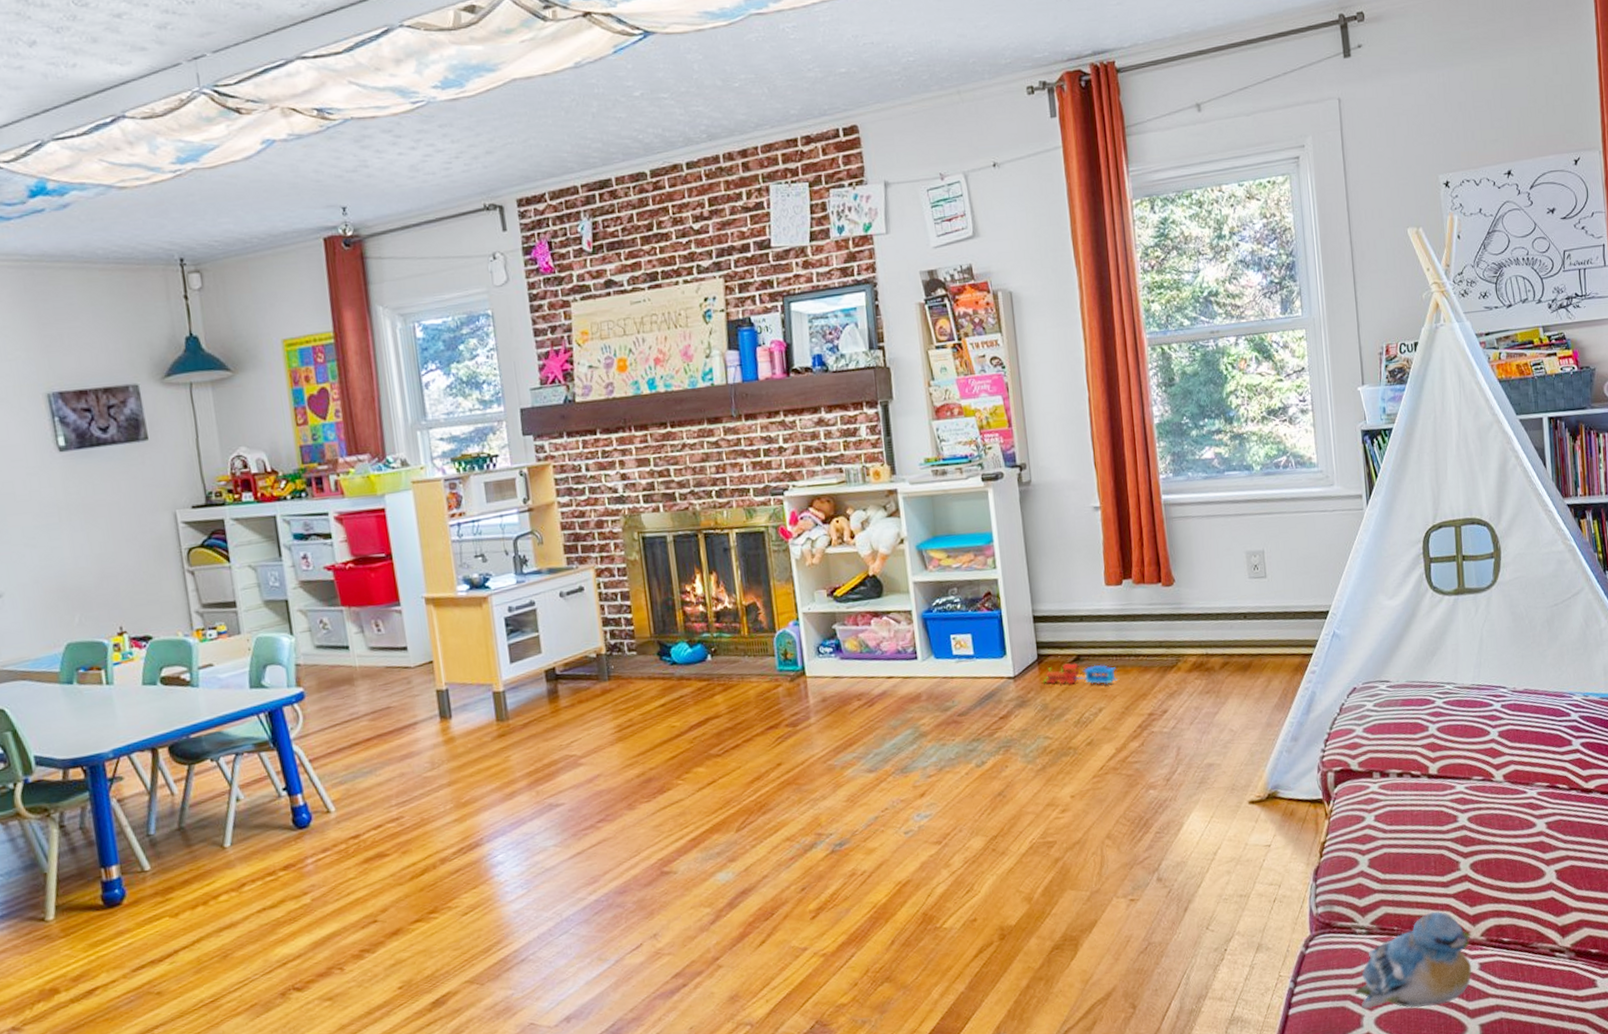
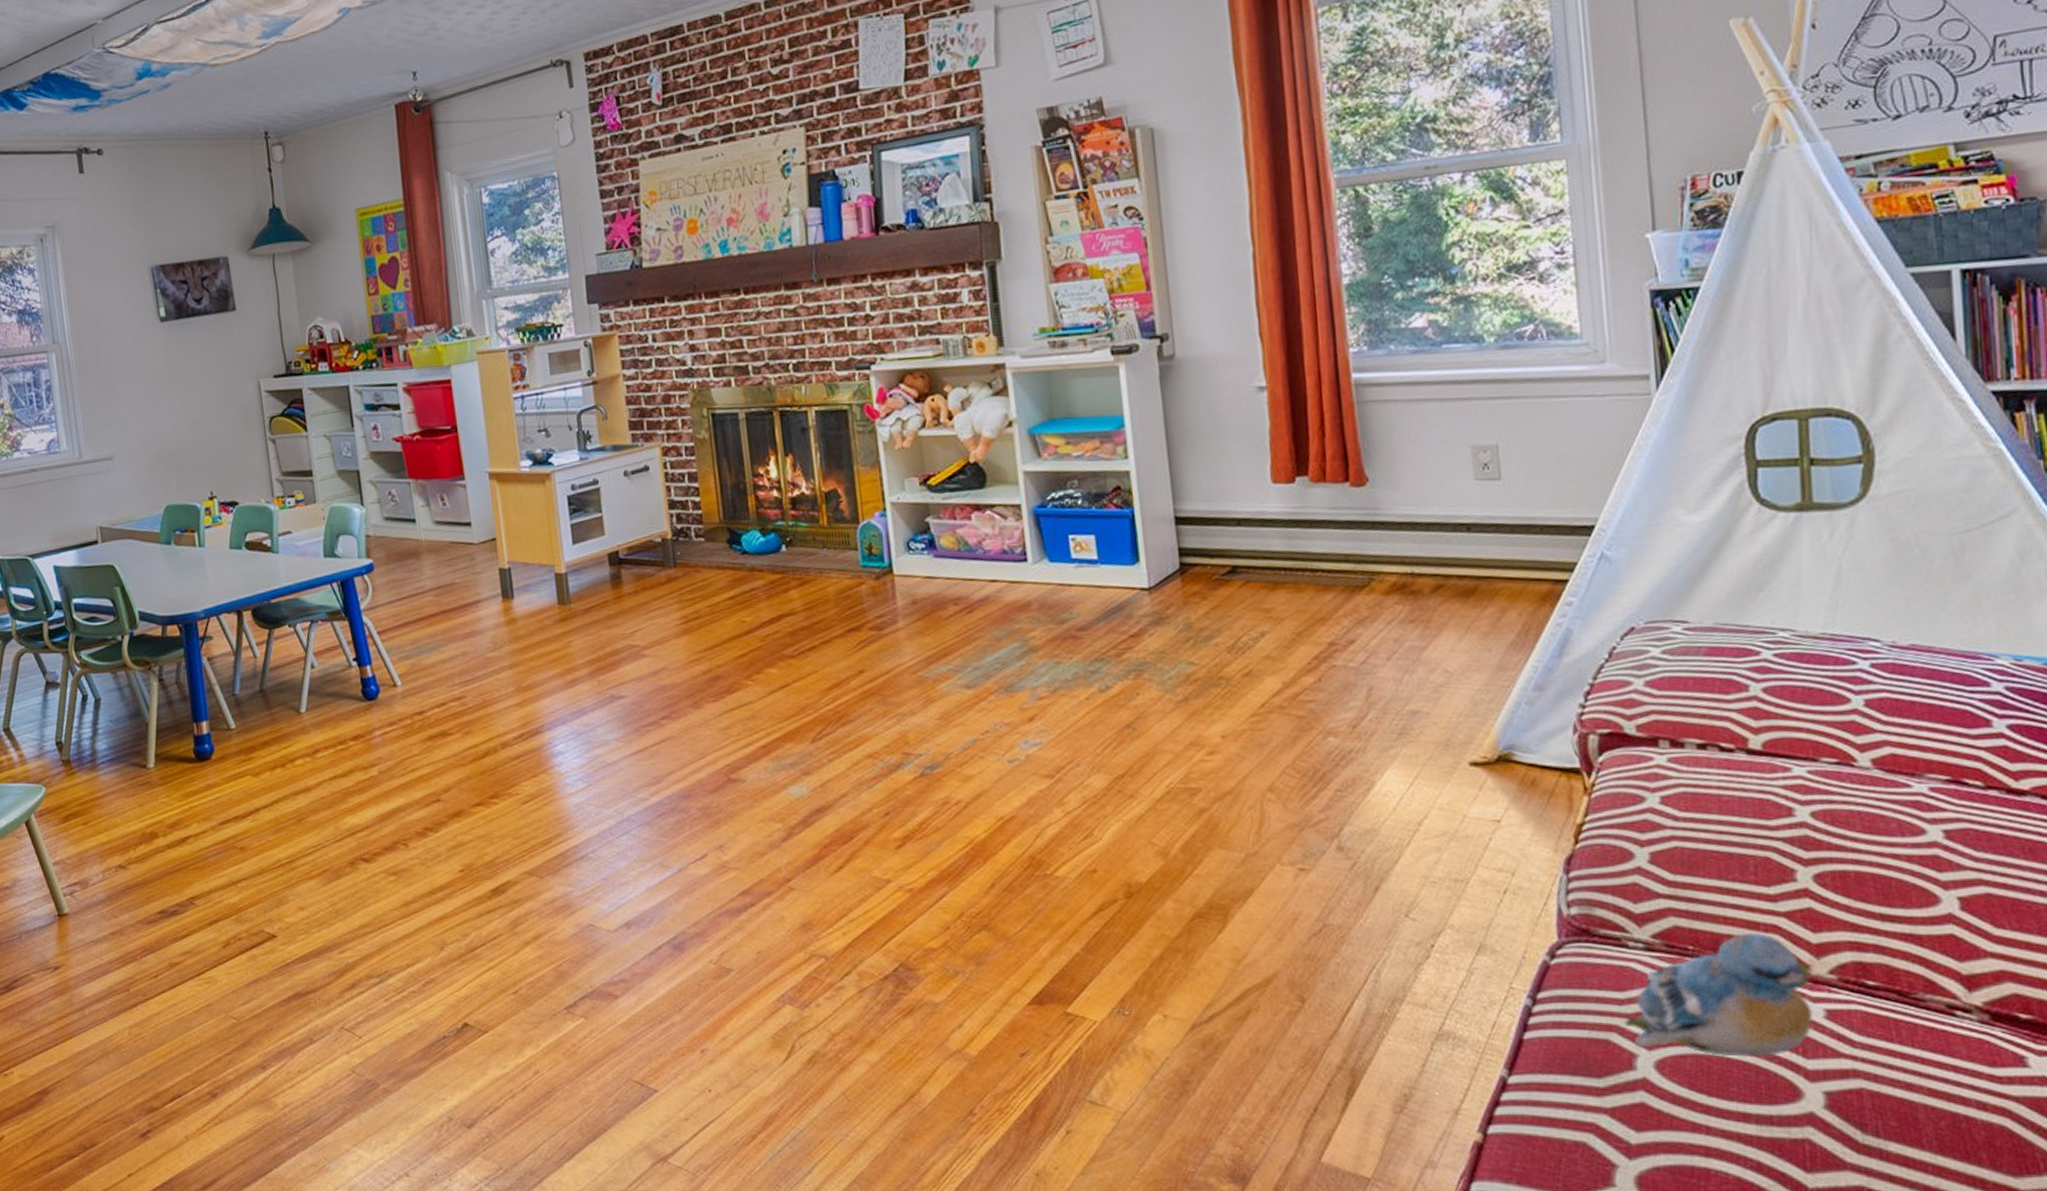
toy train: present [1043,662,1117,685] -> none [1187,575,1286,604]

